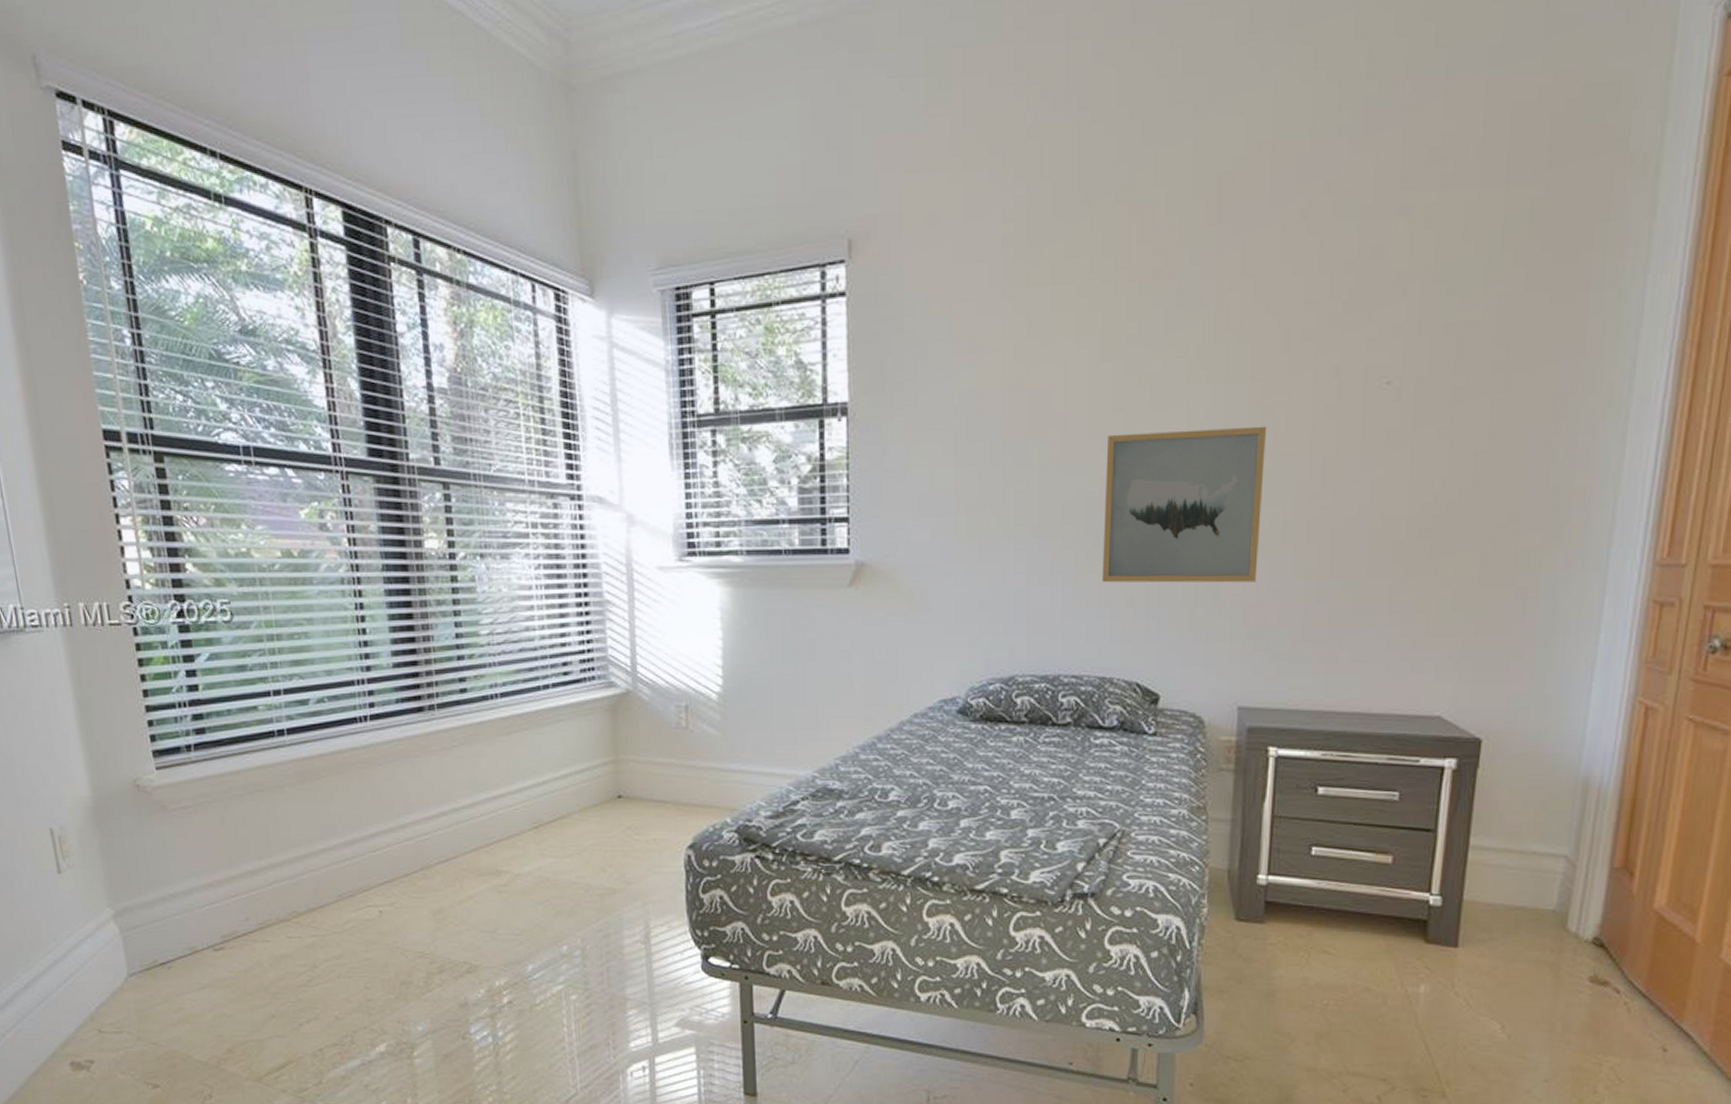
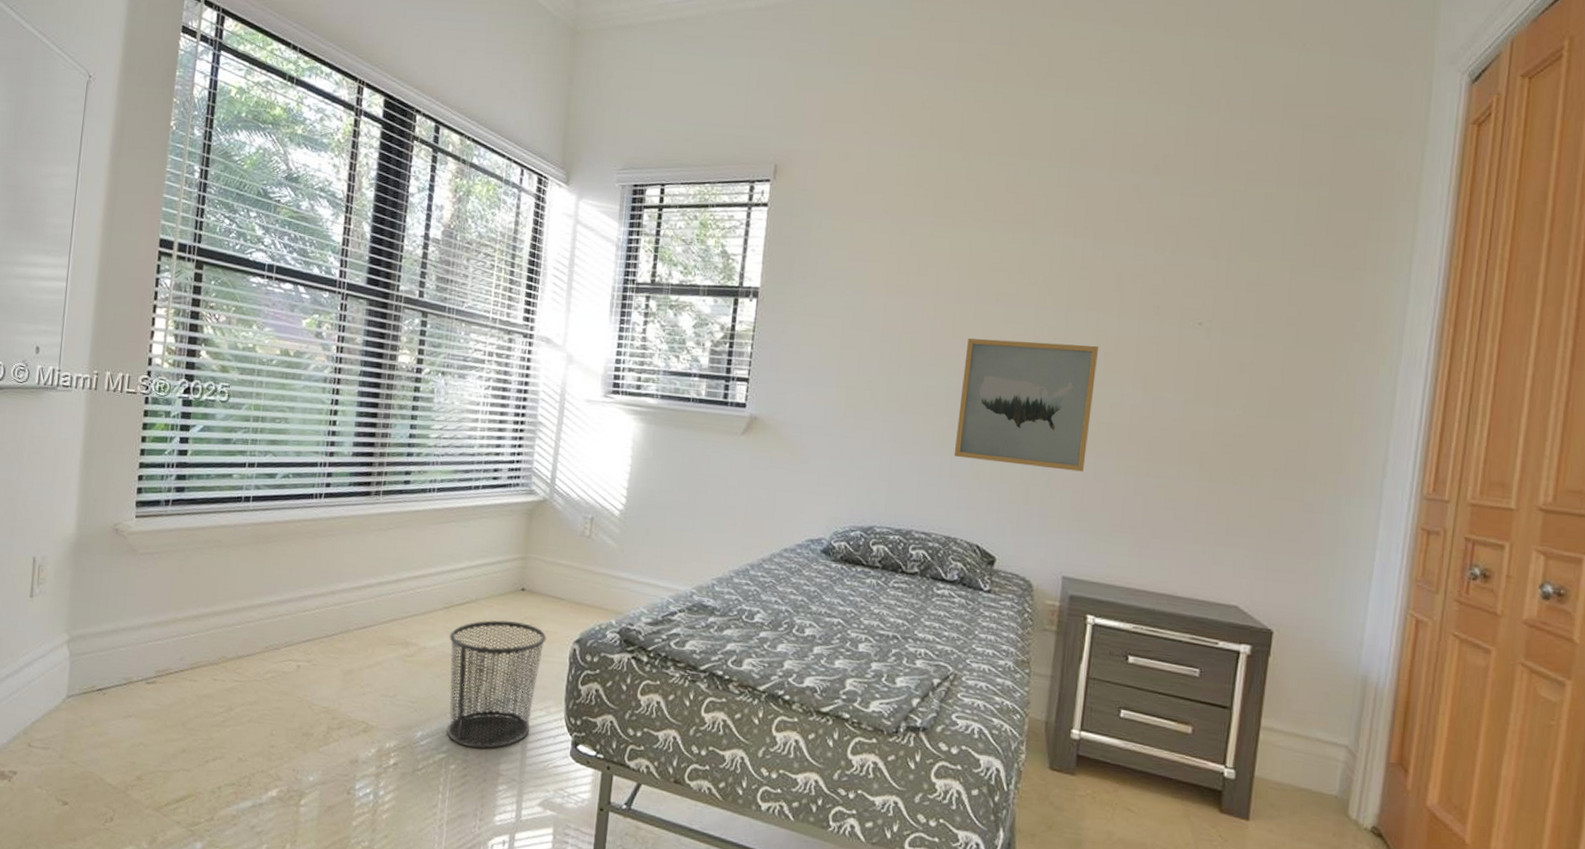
waste bin: none [544,834,655,974] -> present [446,619,547,749]

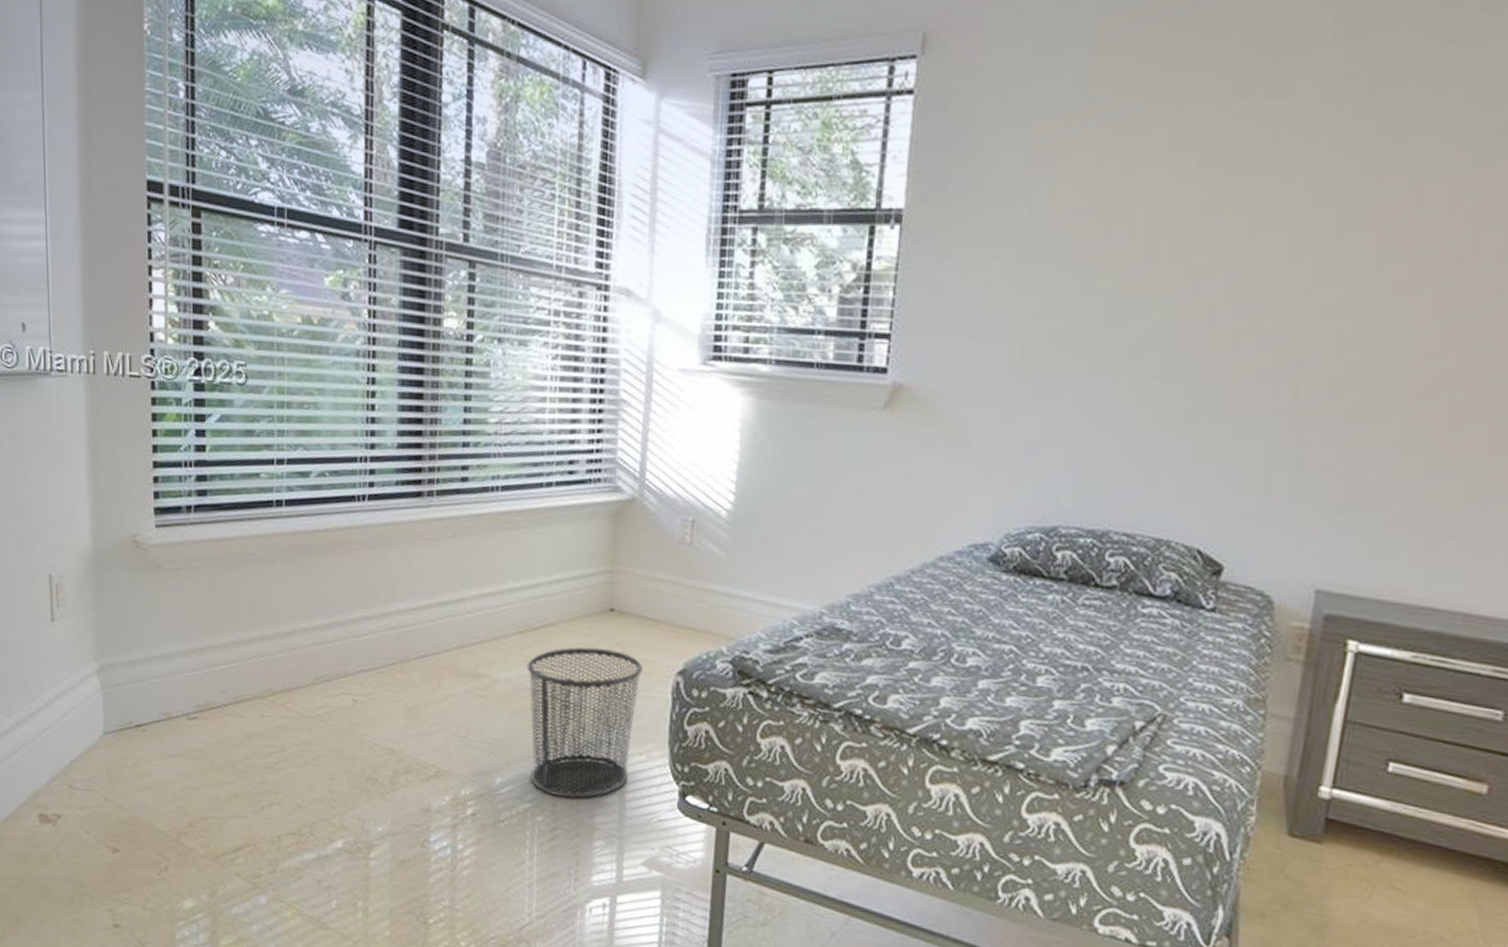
wall art: present [953,338,1098,472] -> none [1168,267,1382,449]

